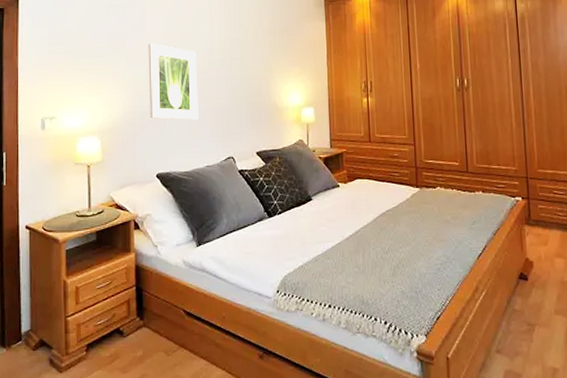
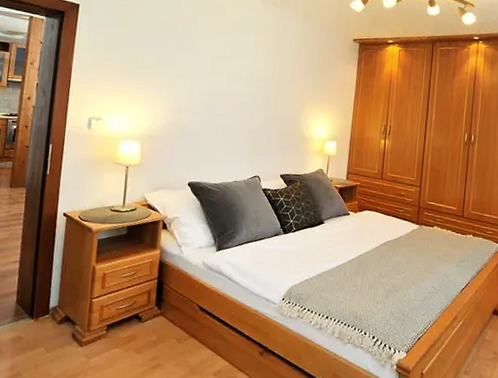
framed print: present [148,43,199,121] -> none [188,63,238,140]

